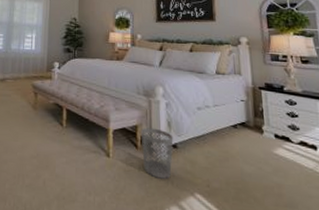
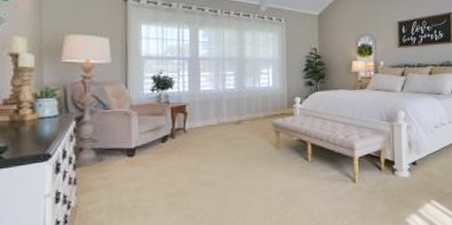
wastebasket: present [140,127,174,179] -> none [384,150,413,194]

